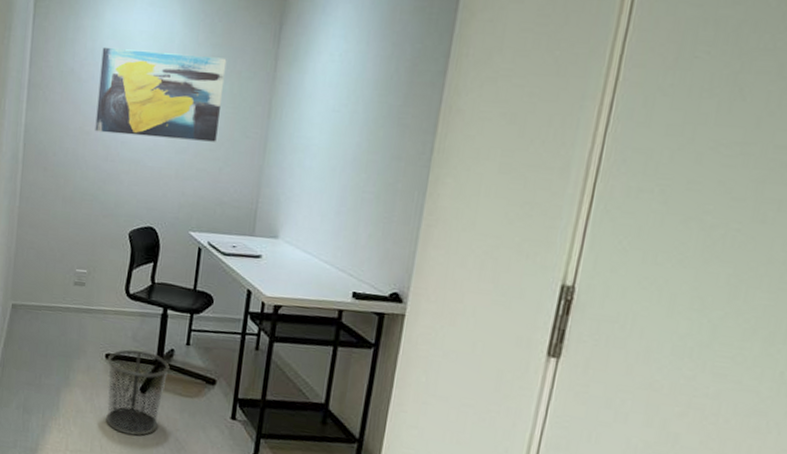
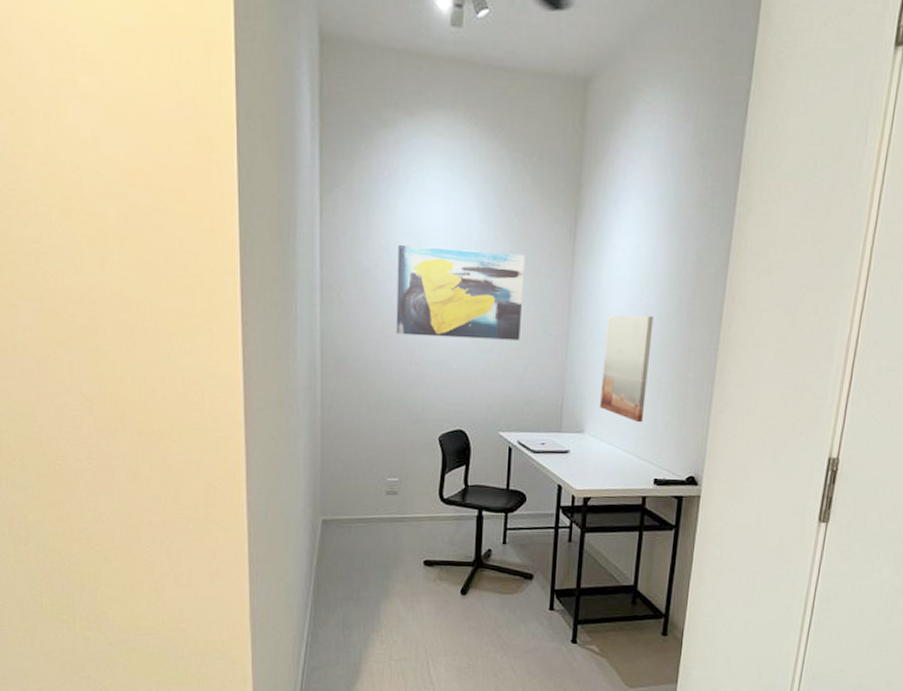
waste bin: present [106,349,170,436] -> none [425,554,488,637]
wall art: none [297,120,360,232] -> present [600,315,654,423]

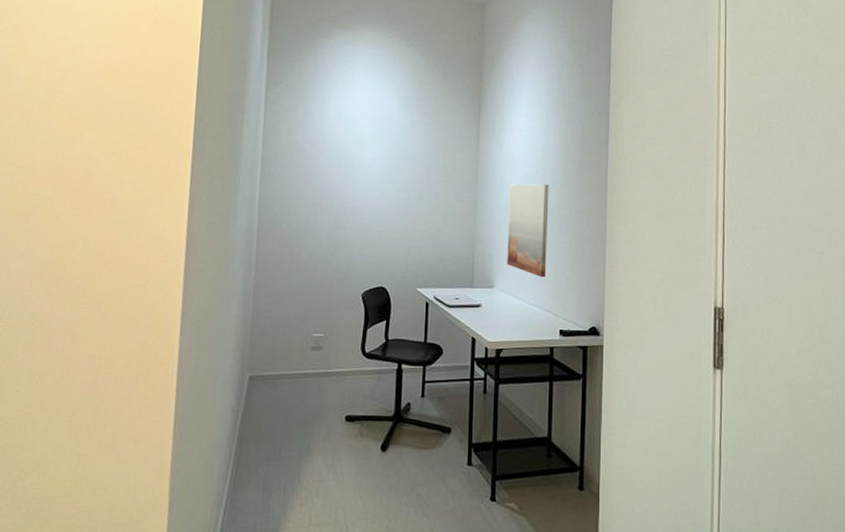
wall art: present [396,244,526,341] -> none [326,127,438,206]

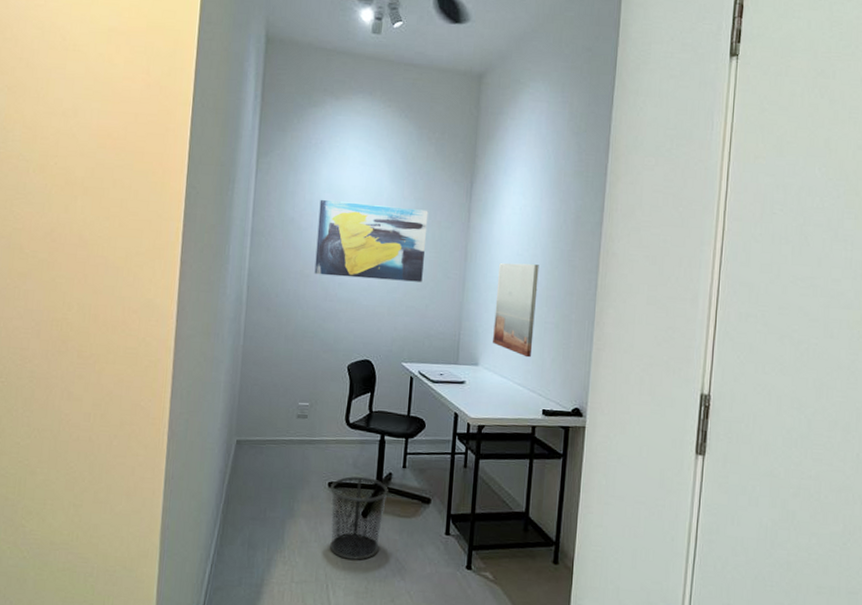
wall art: none [326,127,438,206] -> present [314,199,429,282]
waste bin: none [347,409,407,497] -> present [329,476,388,560]

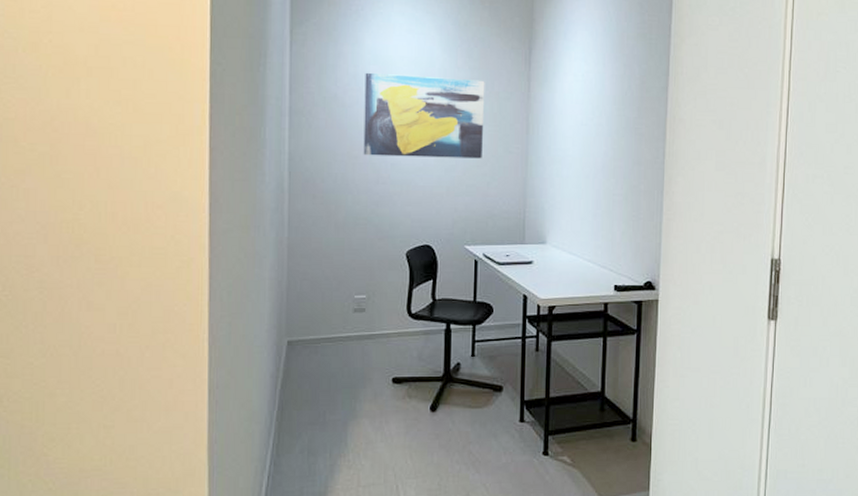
waste bin: present [329,476,388,560] -> none [394,370,457,457]
wall art: present [493,263,539,358] -> none [560,133,605,232]

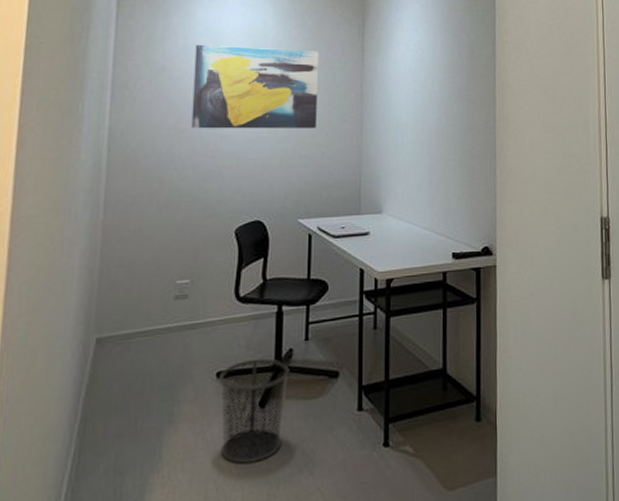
waste bin: none [394,370,457,457] -> present [218,359,289,464]

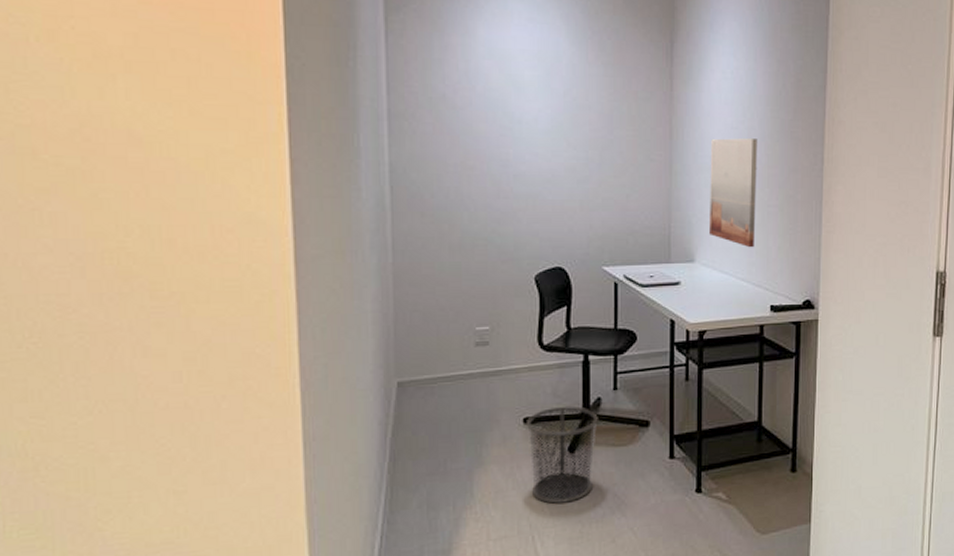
wall art: present [191,44,319,129] -> none [479,68,621,168]
wall art: none [396,101,438,199] -> present [710,138,758,248]

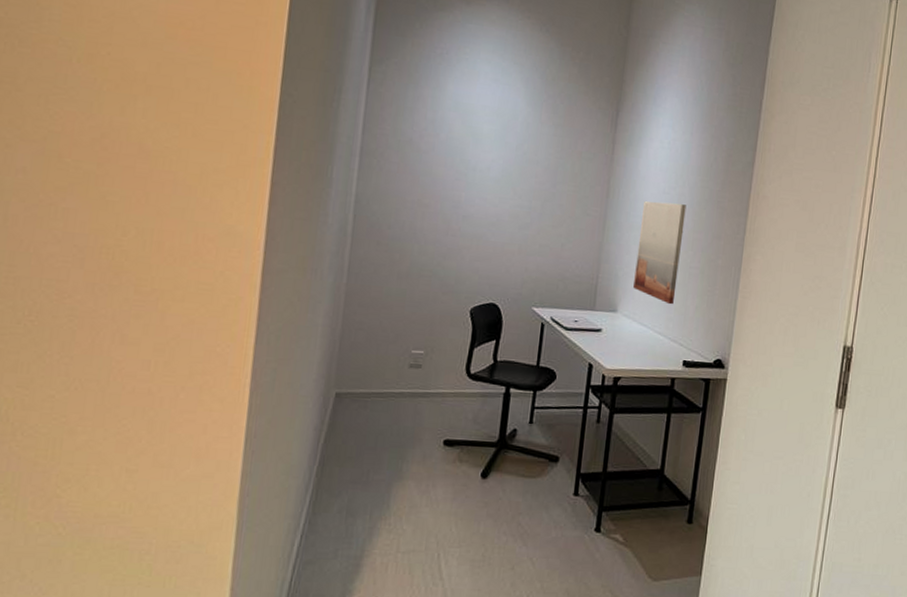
waste bin: present [525,406,598,504] -> none [443,433,512,526]

